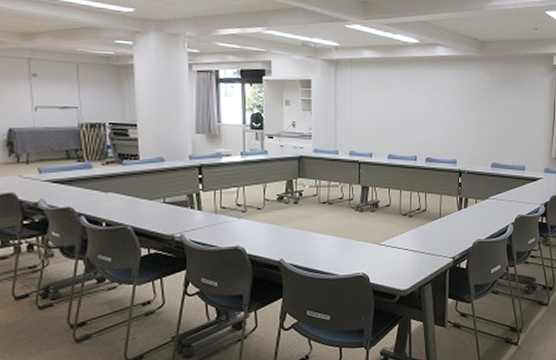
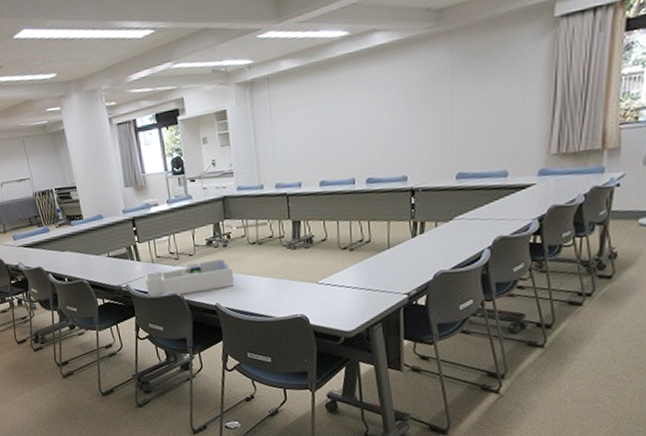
desk organizer: none [204,215,302,249] -> present [144,258,235,296]

